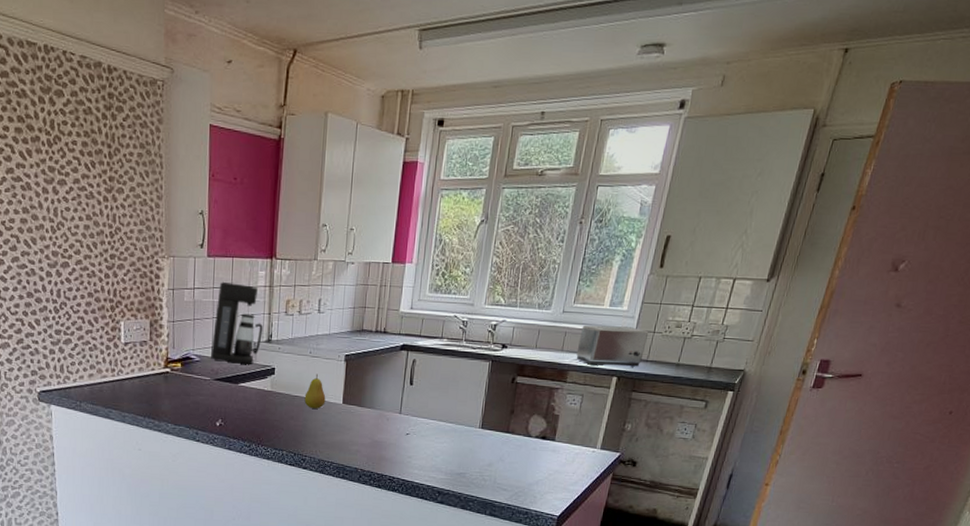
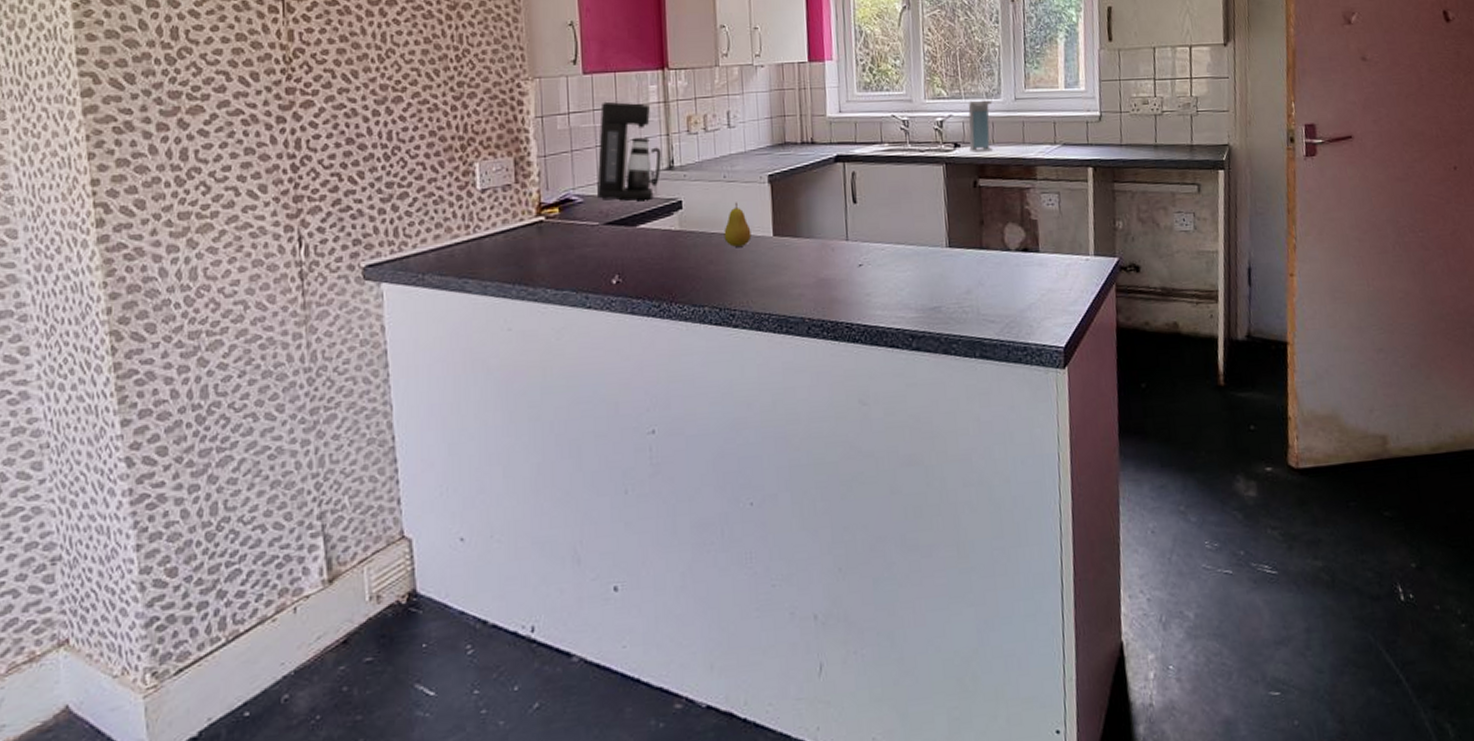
soap dispenser: none [514,309,542,355] -> present [968,100,993,153]
toaster: present [576,325,649,367] -> none [1040,109,1116,157]

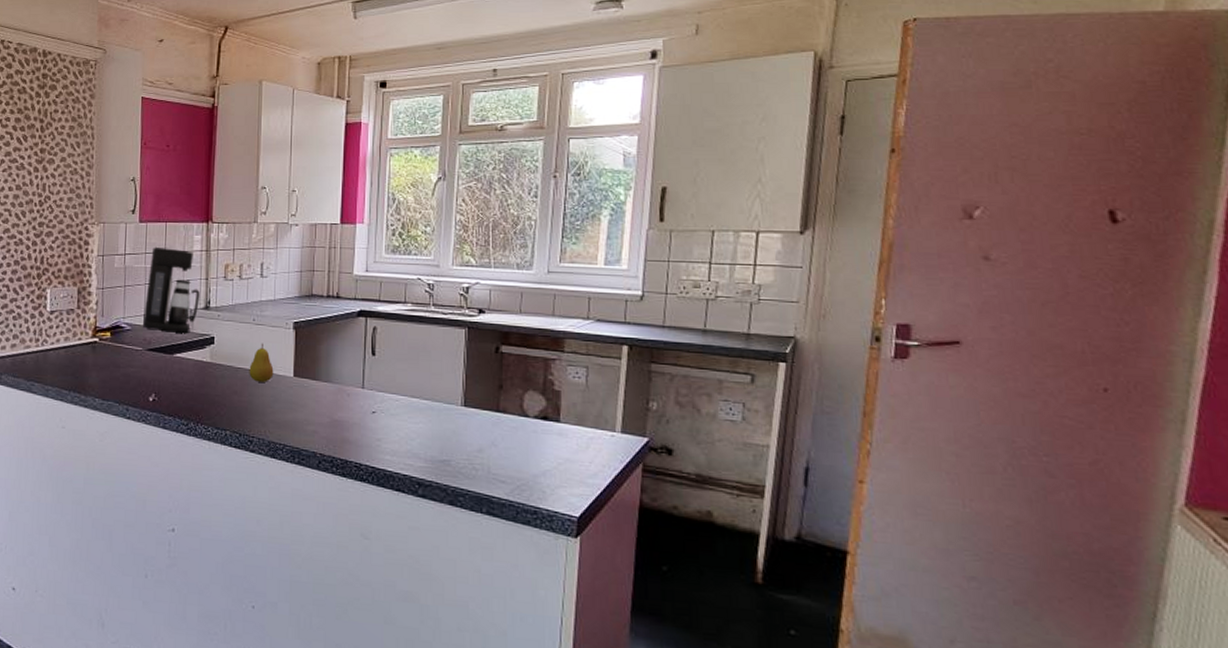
soap dispenser: present [968,100,993,153] -> none [494,270,522,320]

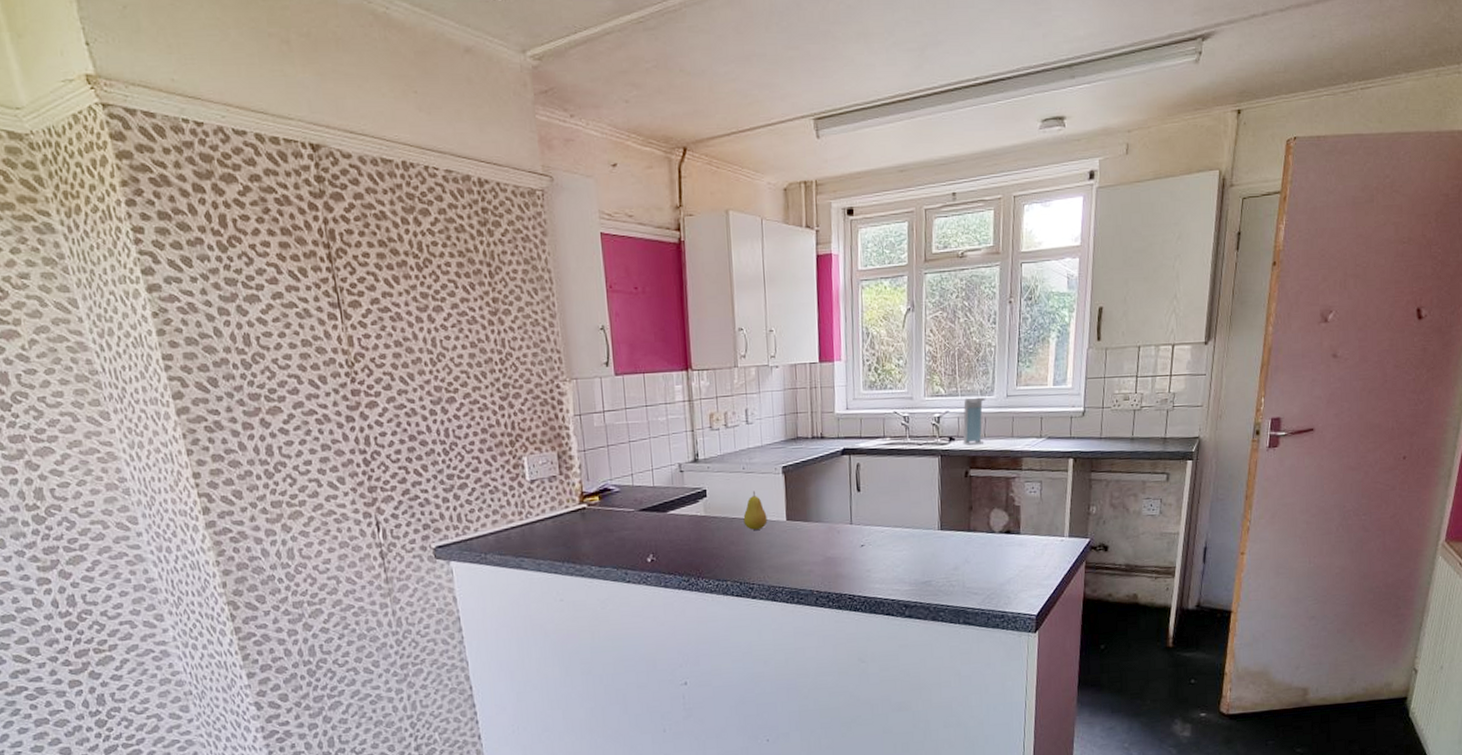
coffee maker: present [142,246,200,334] -> none [631,400,688,490]
soap dispenser: none [494,270,522,320] -> present [963,397,985,446]

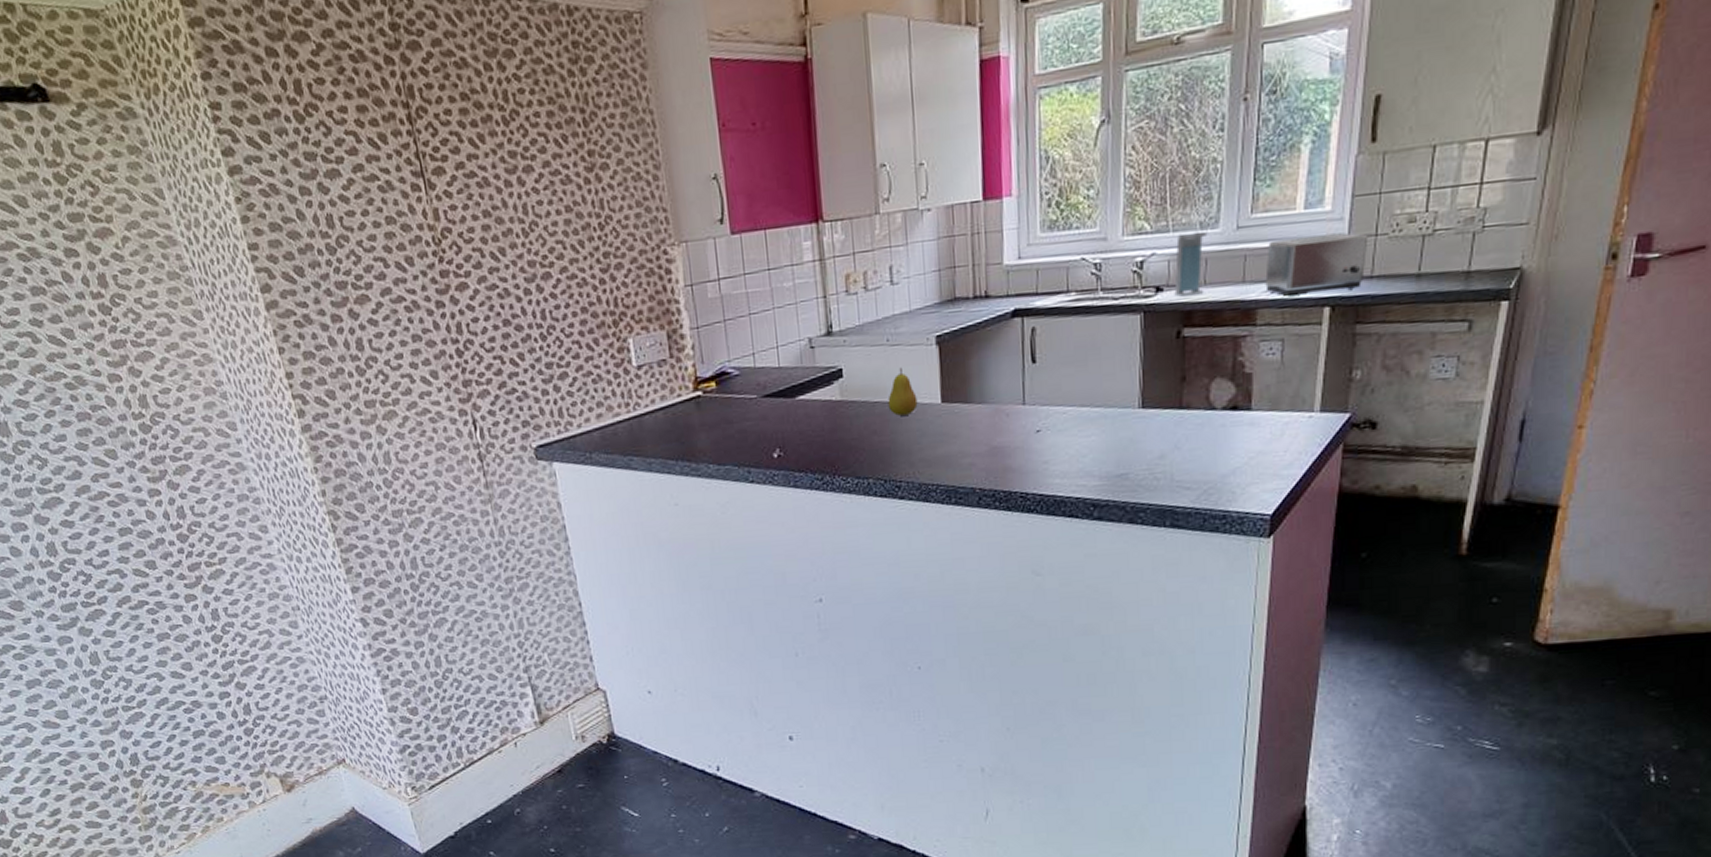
toaster: none [1027,405,1098,449] -> present [1265,233,1369,296]

